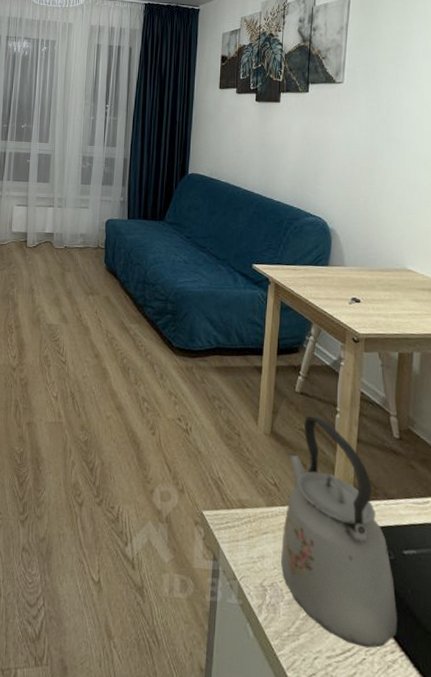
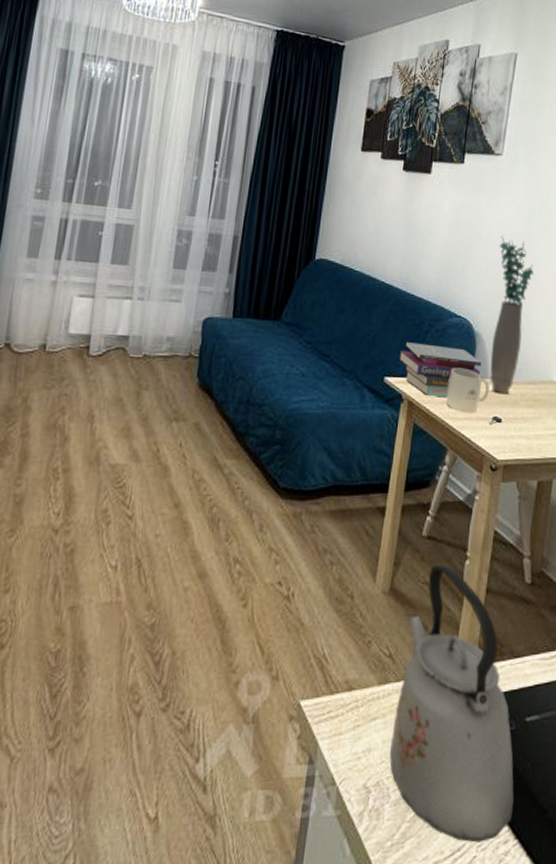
books: none [265,237,337,281] -> present [400,342,481,398]
mug: none [307,257,347,295] -> present [446,367,490,414]
vase: none [346,149,381,280] -> present [490,236,534,395]

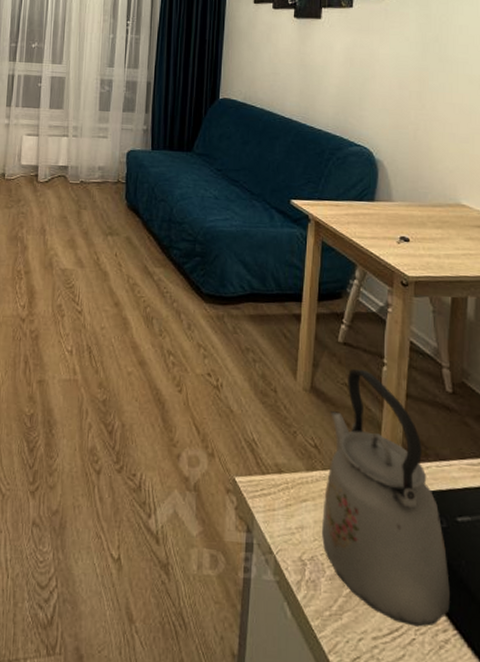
books: present [400,342,481,398] -> none [304,169,384,218]
mug: present [446,367,490,414] -> none [351,191,394,234]
vase: present [490,236,534,395] -> none [393,71,433,217]

